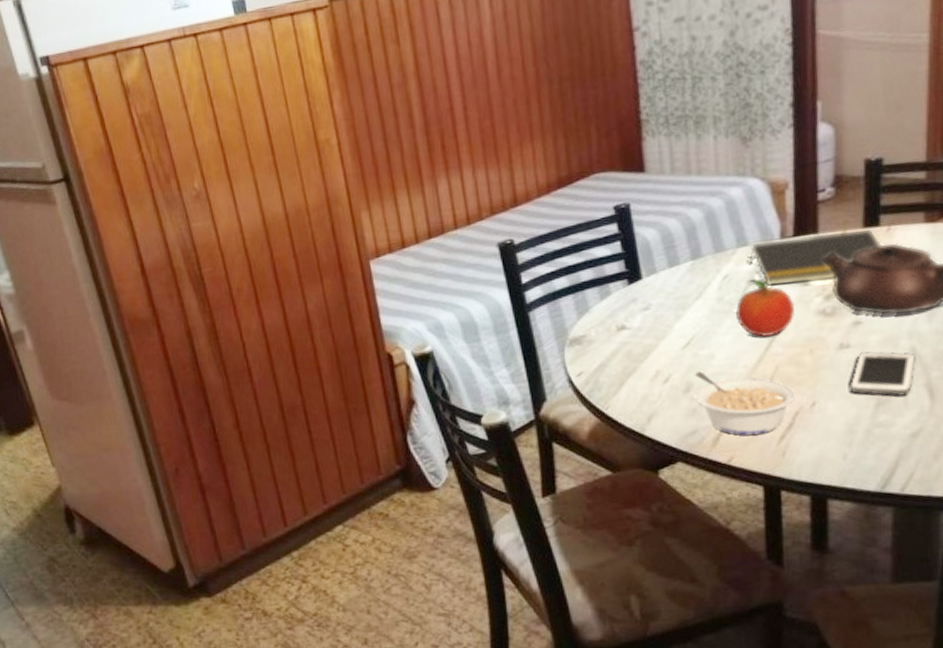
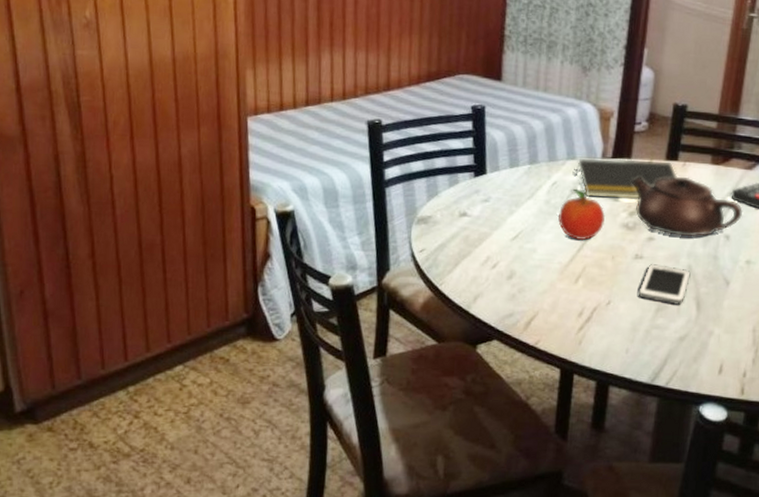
legume: present [695,371,796,435] -> none [516,262,597,323]

